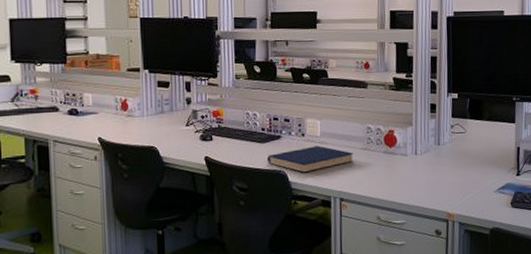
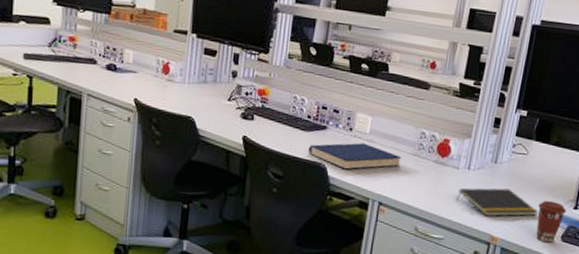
notepad: none [410,167,485,196] -> present [456,188,538,217]
coffee cup: none [485,171,511,211] -> present [536,200,567,243]

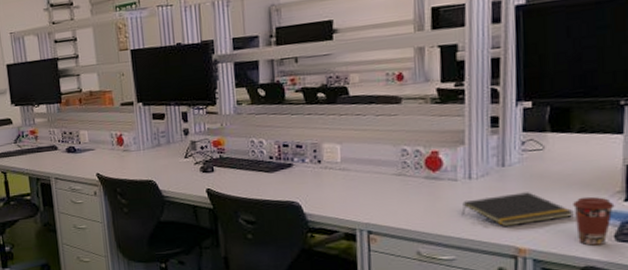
book: present [308,142,402,170] -> none [276,173,385,204]

